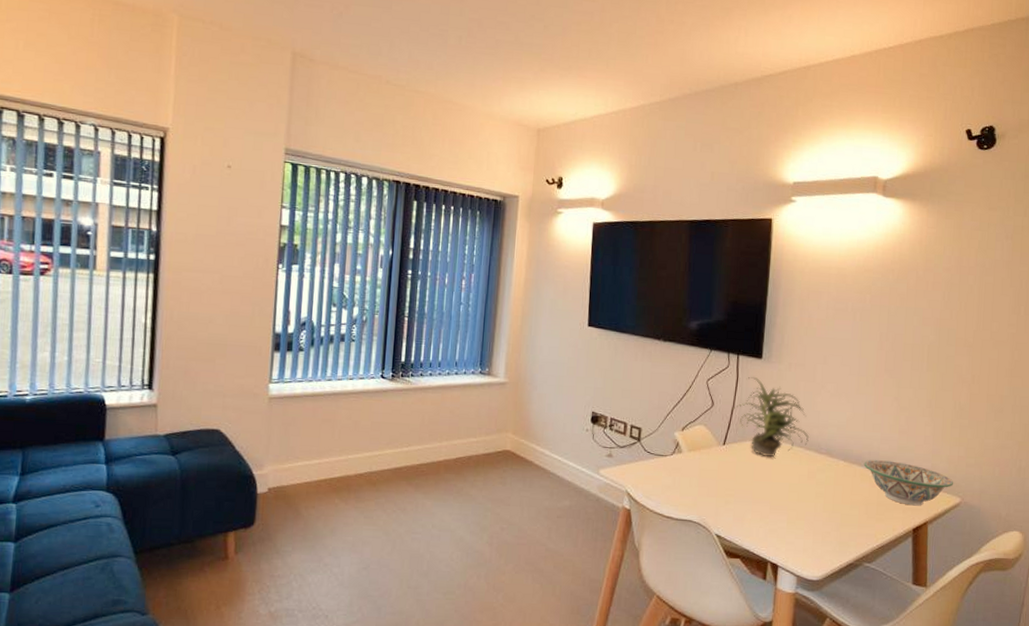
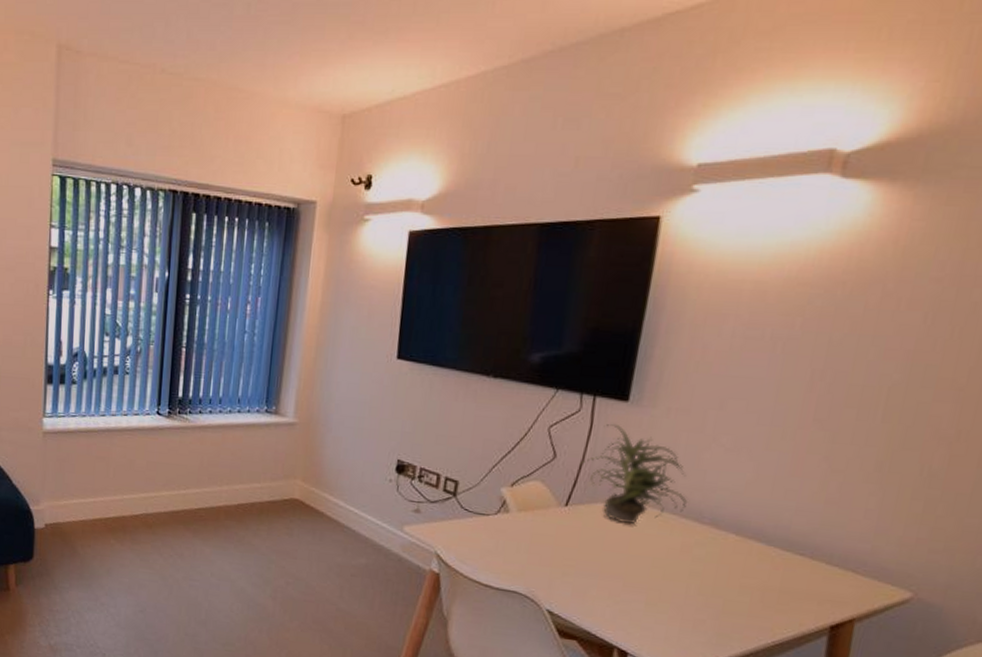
decorative bowl: present [863,460,954,506] -> none [765,535,905,599]

